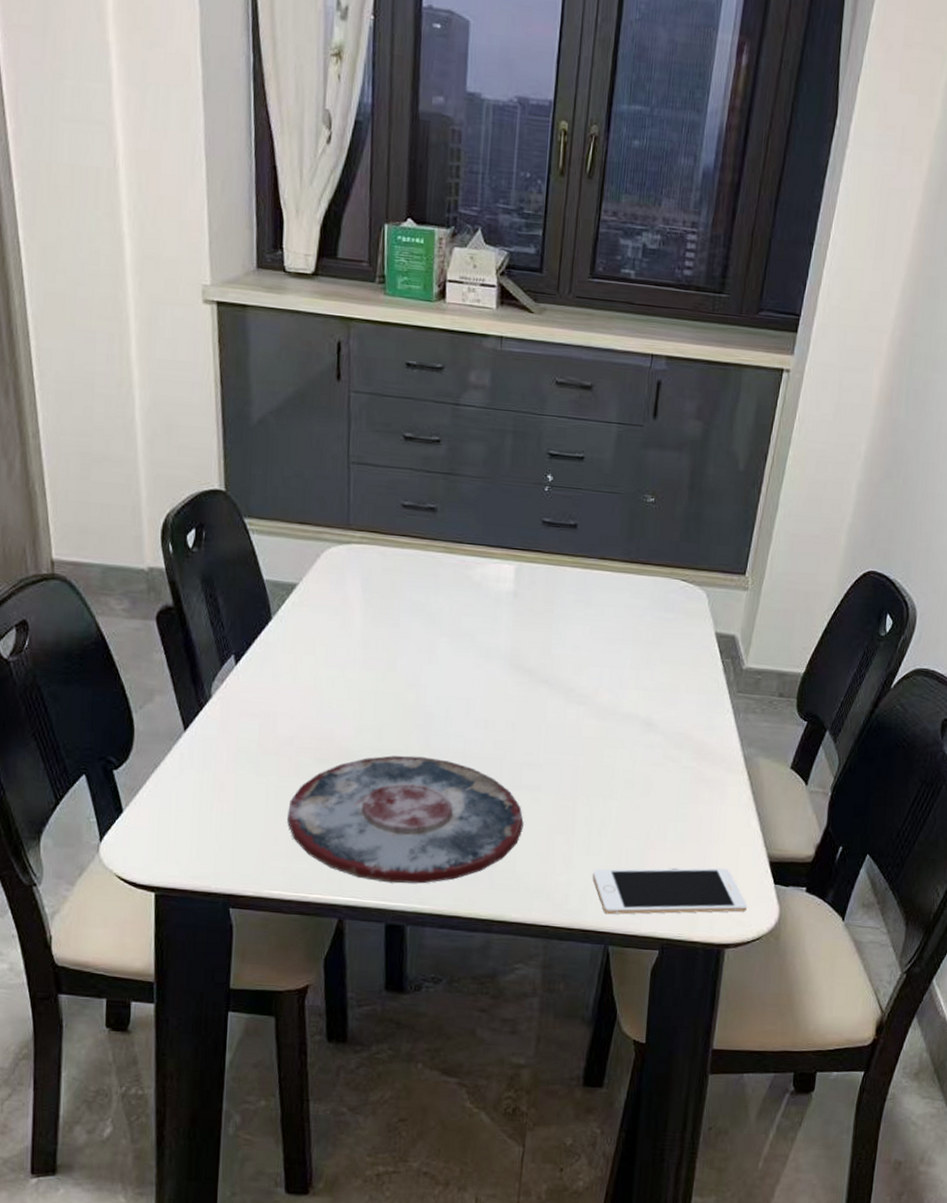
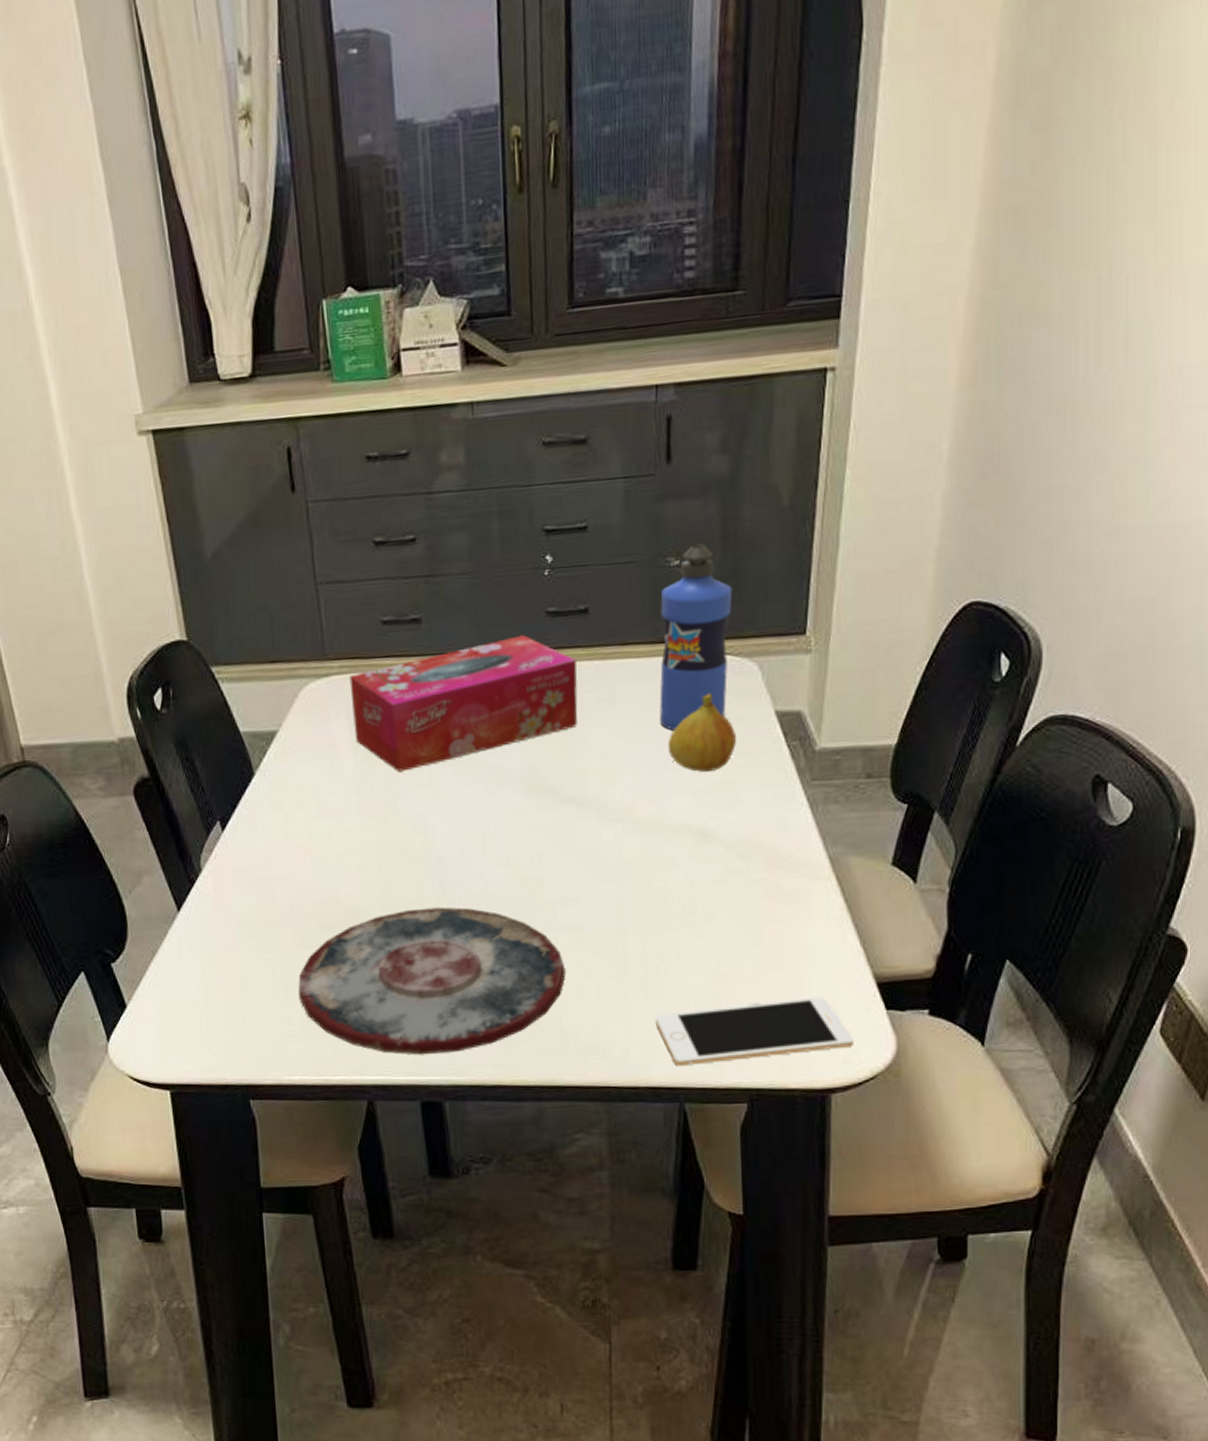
tissue box: none [366,537,563,636] -> present [349,635,578,772]
water bottle: none [624,488,693,636] -> present [659,544,733,731]
fruit: none [628,609,683,673] -> present [667,692,736,772]

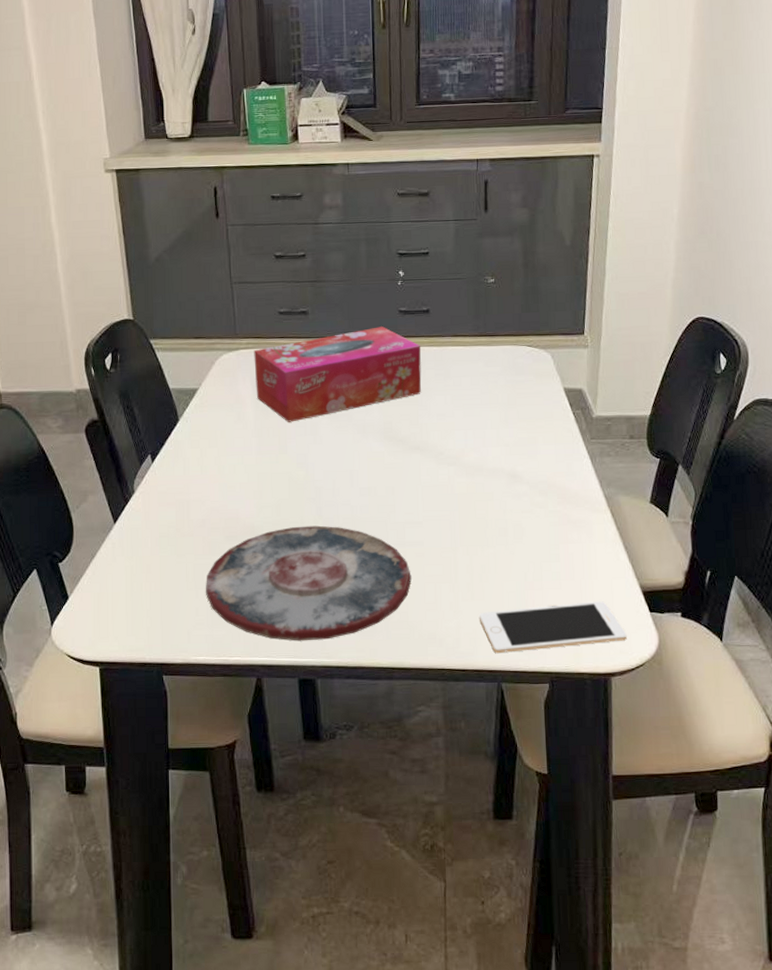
water bottle: present [659,544,733,731] -> none [481,268,532,399]
fruit: present [667,692,736,772] -> none [486,373,536,430]

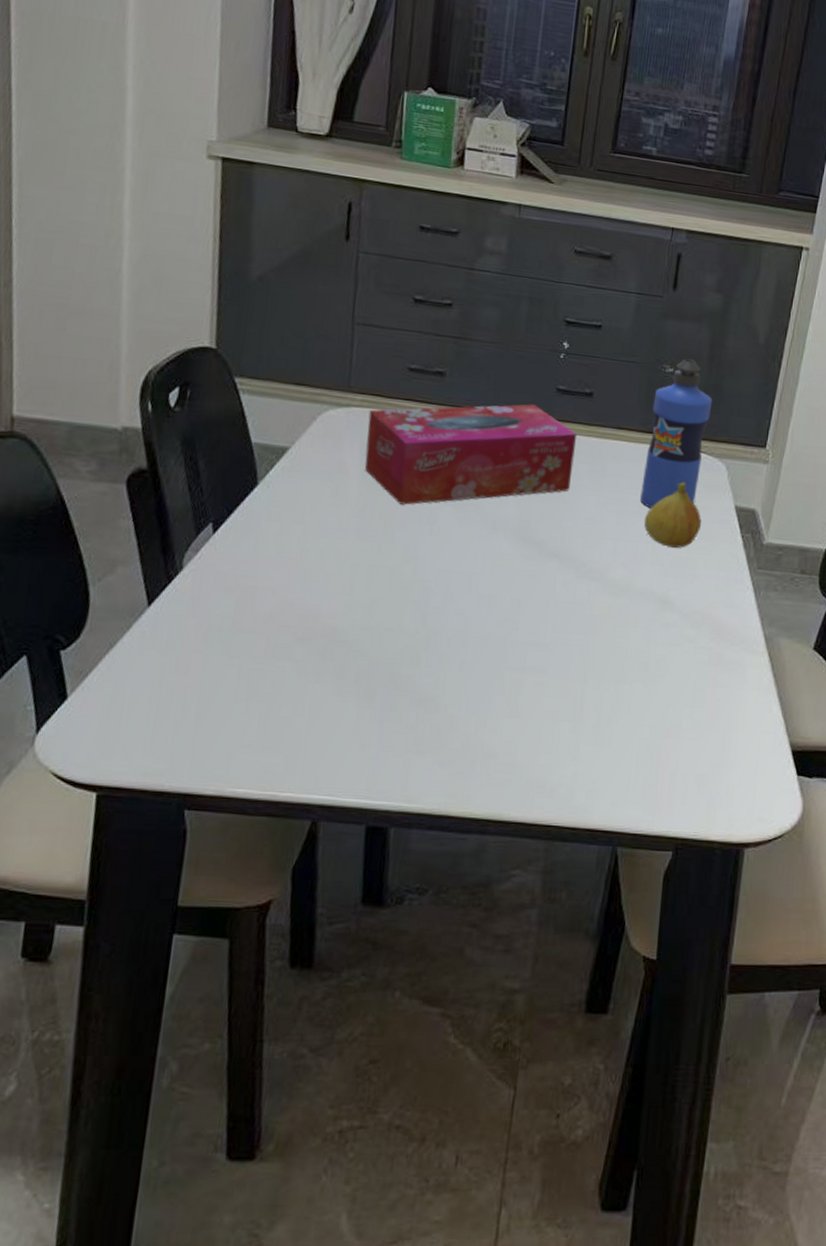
plate: present [205,525,412,641] -> none [259,634,527,779]
cell phone: present [479,601,627,654] -> none [601,757,768,812]
water bottle: none [481,268,532,399] -> present [640,359,713,509]
fruit: none [486,373,536,430] -> present [643,481,701,548]

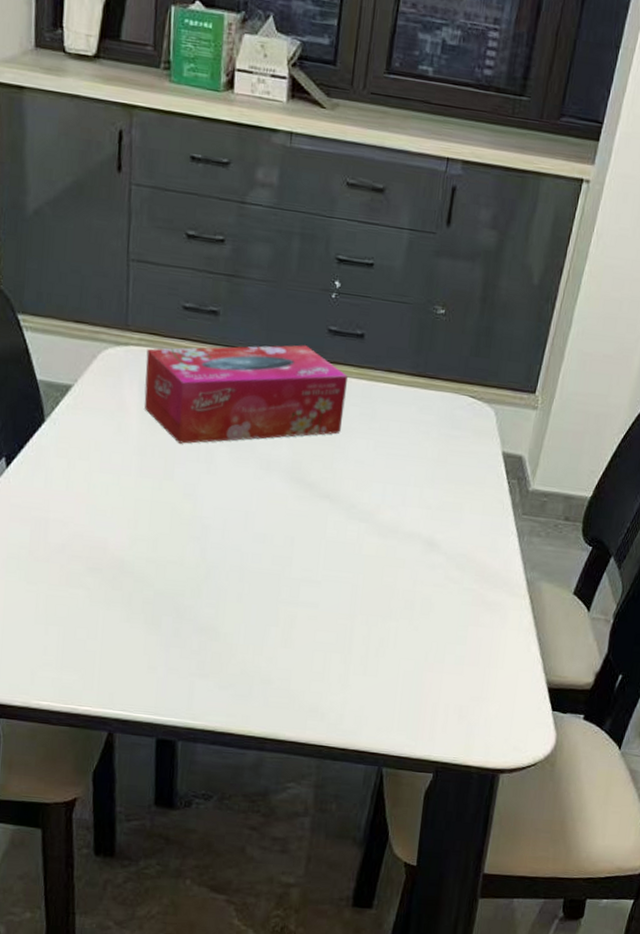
water bottle: present [640,359,713,509] -> none [409,299,484,453]
fruit: present [643,481,701,548] -> none [412,426,469,492]

